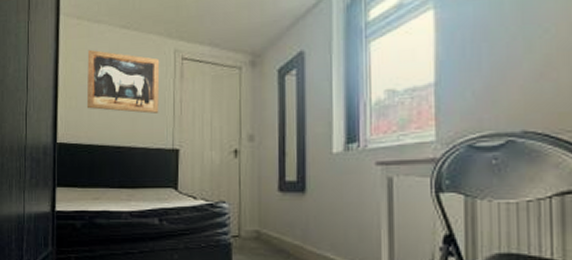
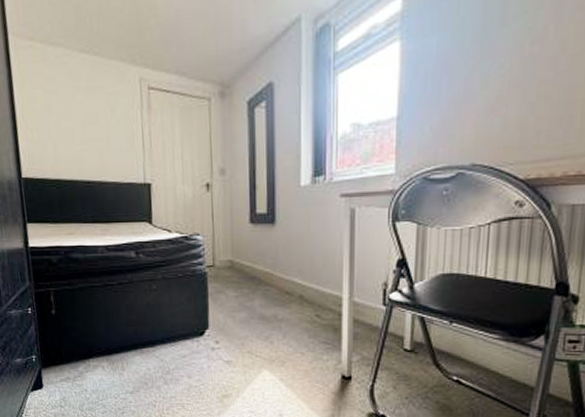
wall art: present [86,49,160,114] -> none [44,76,128,147]

